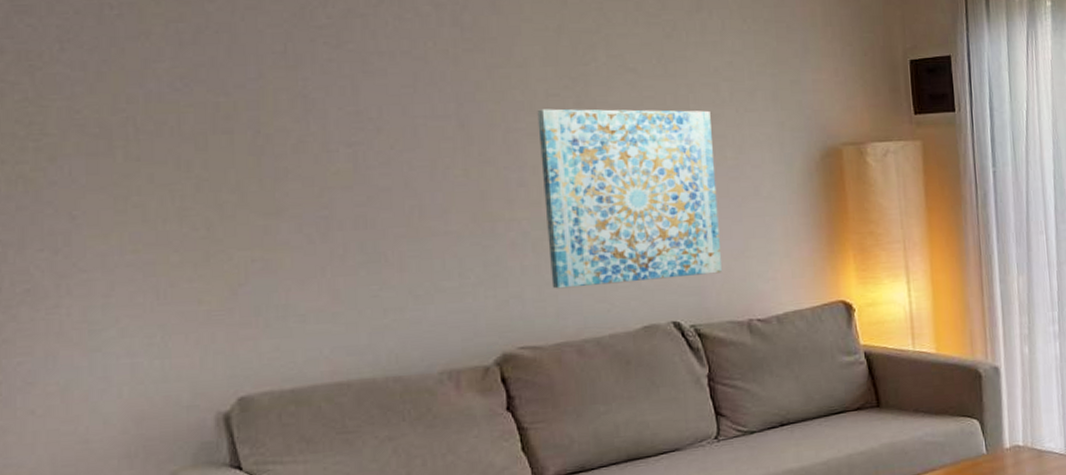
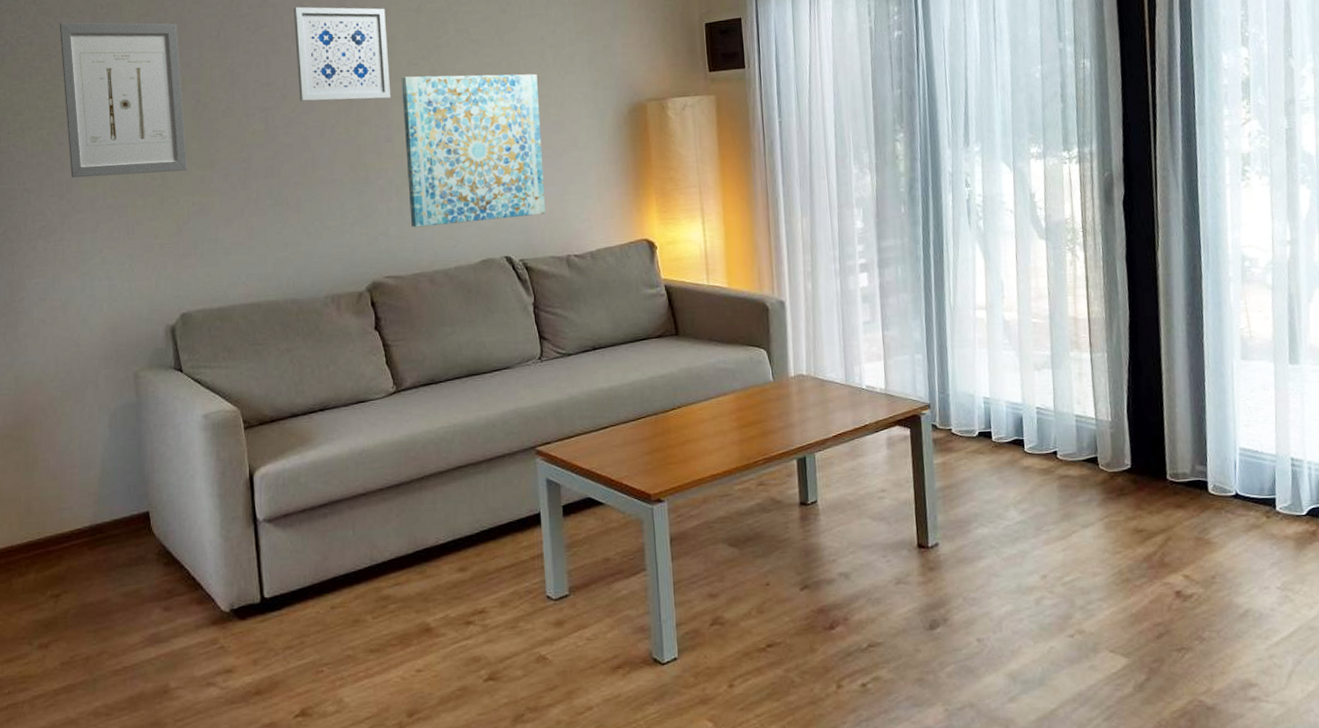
wall art: none [45,25,243,226] -> present [59,22,187,177]
wall art: none [390,19,525,136] -> present [294,6,391,101]

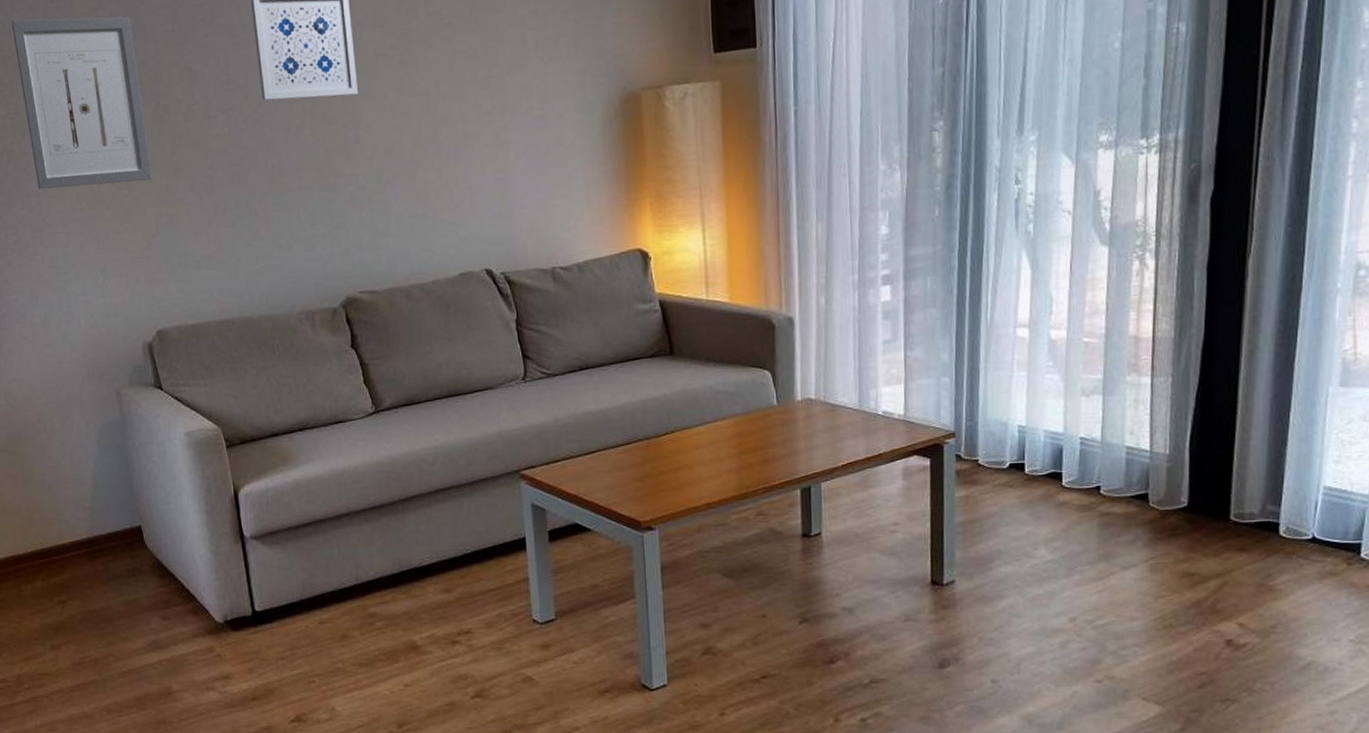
wall art: present [401,73,546,228] -> none [369,61,529,239]

